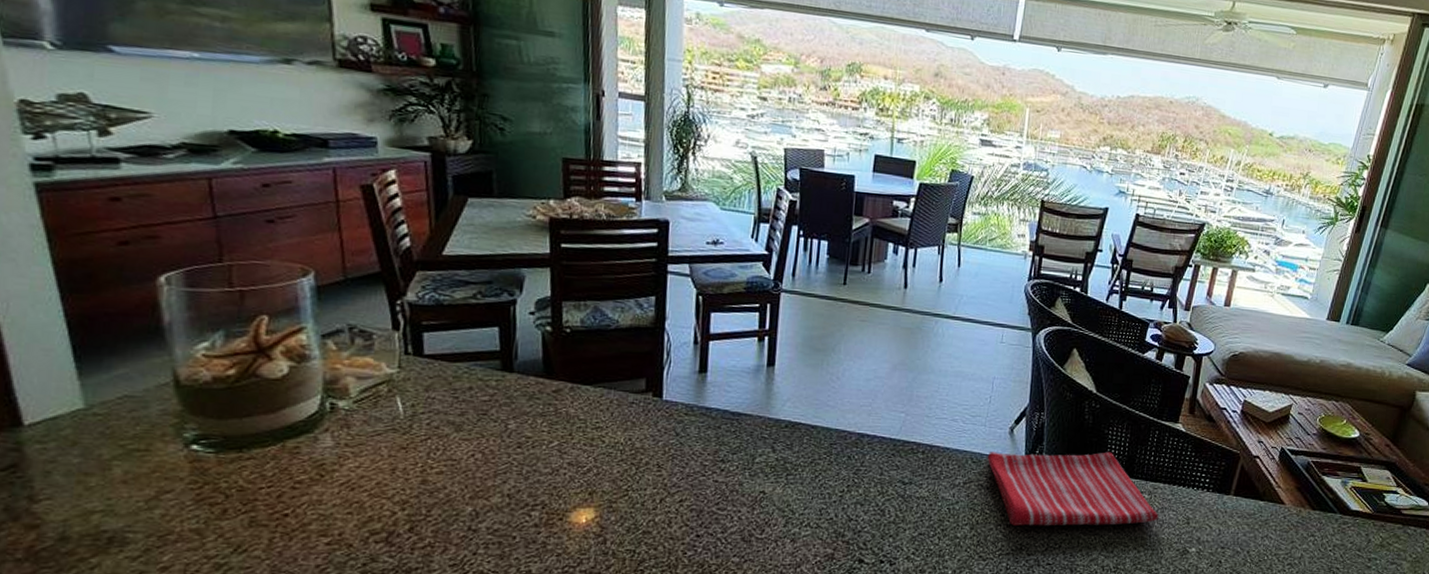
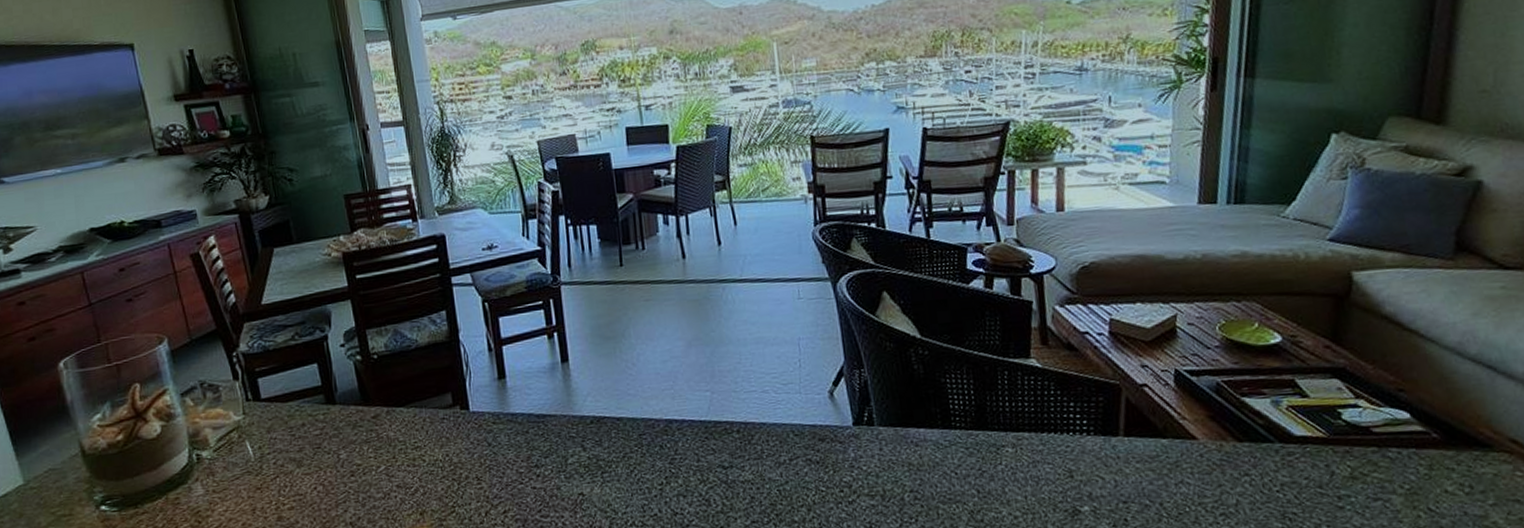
dish towel: present [987,452,1159,526] -> none [809,403,1032,502]

